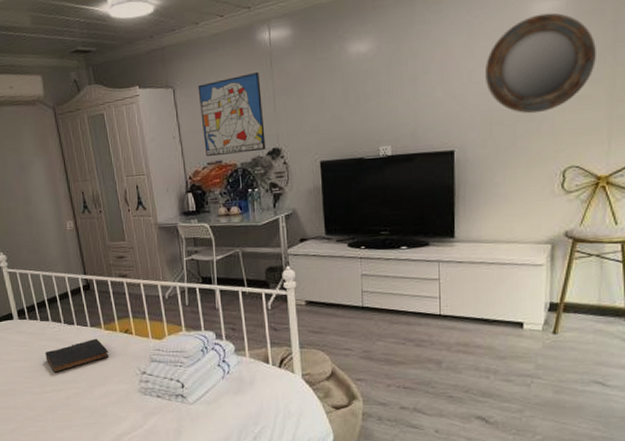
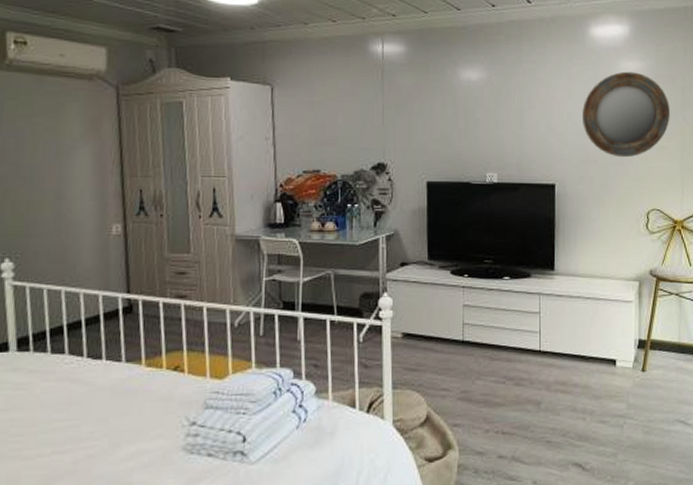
book: present [45,338,109,372] -> none [50,377,147,426]
wall art: present [197,71,266,157] -> none [300,82,371,165]

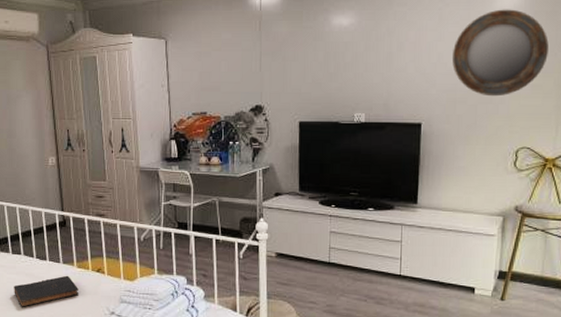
book: none [50,377,147,426] -> present [14,275,78,307]

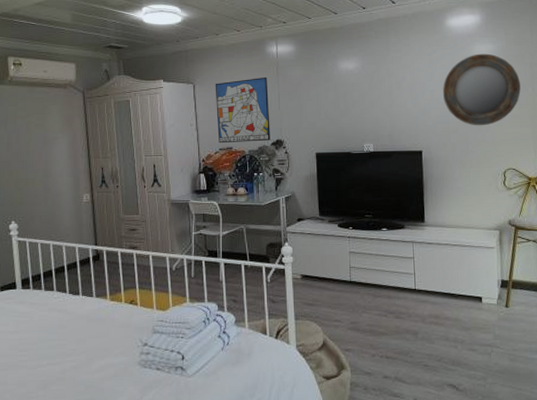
book: present [14,275,78,307] -> none [45,309,111,345]
wall art: none [189,32,250,108] -> present [215,76,271,144]

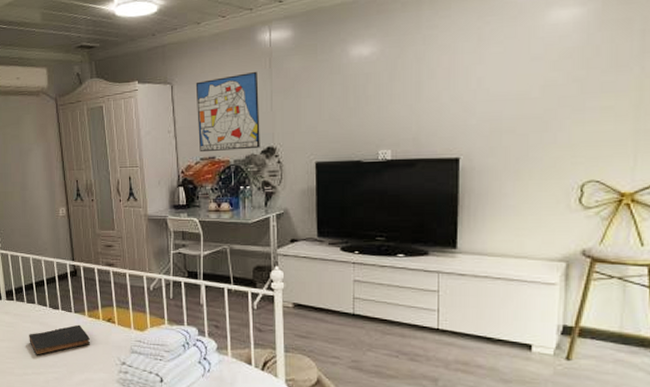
book: none [45,309,111,345] -> present [29,324,90,355]
home mirror: present [443,53,521,126] -> none [496,20,621,124]

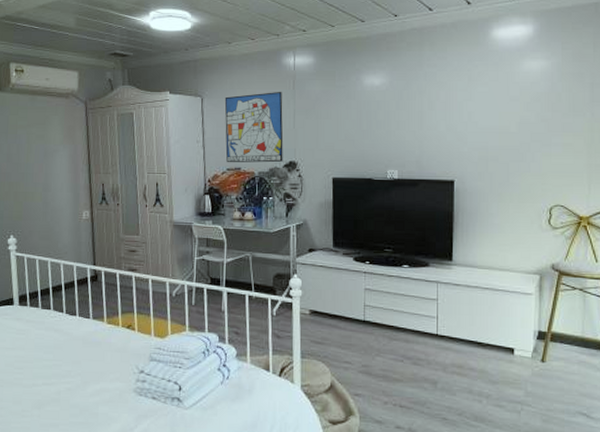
book: present [29,324,90,355] -> none [41,331,108,364]

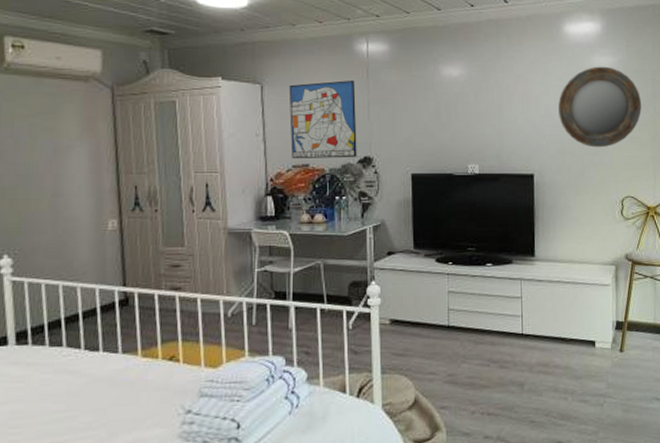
home mirror: none [483,71,577,155] -> present [558,66,641,148]

